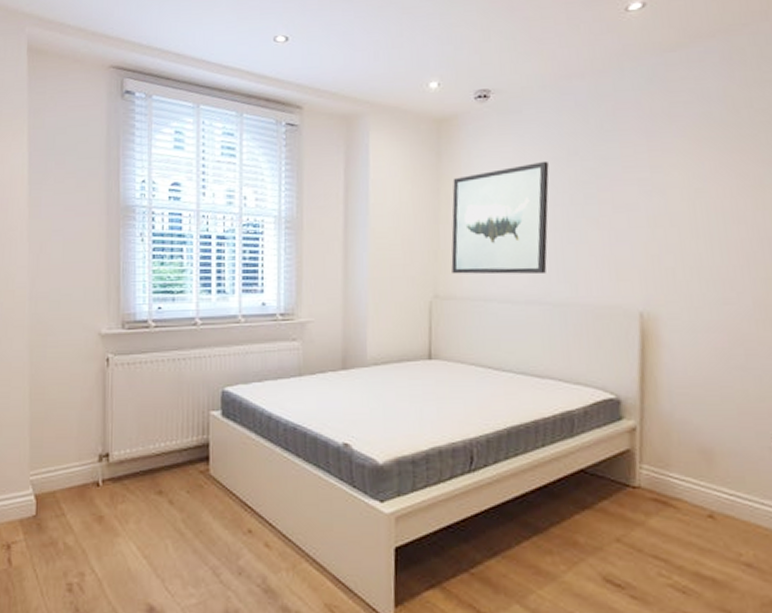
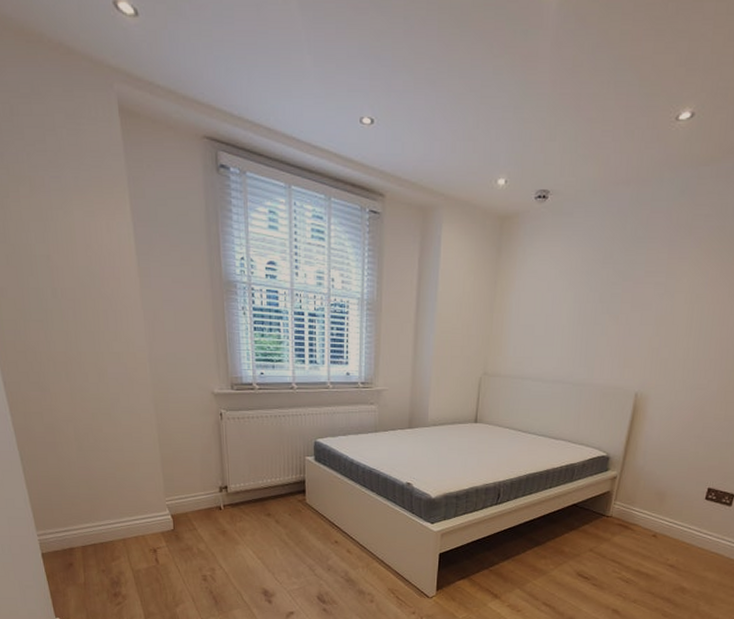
wall art: present [451,160,549,275] -> none [499,262,588,360]

